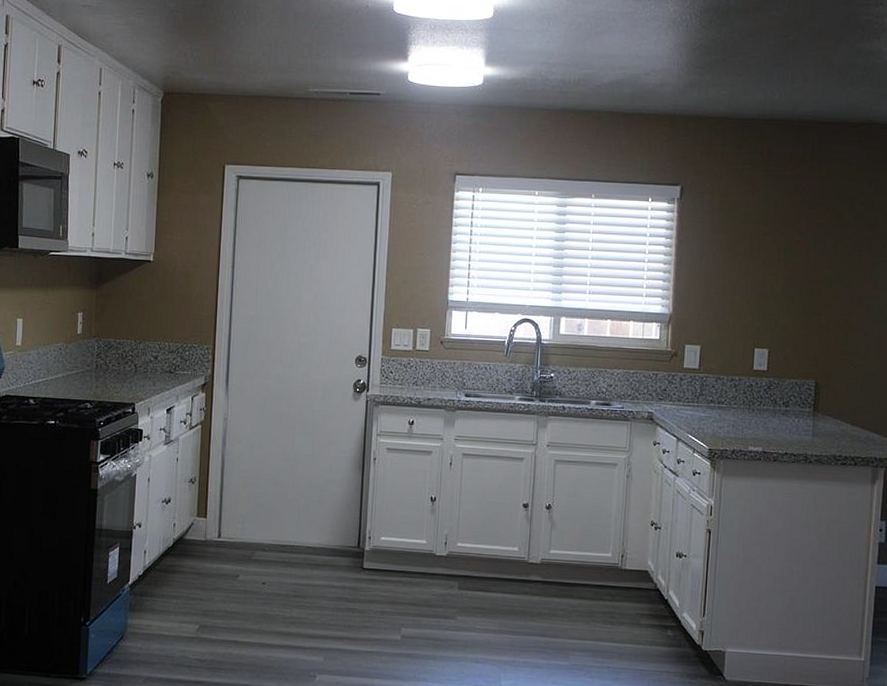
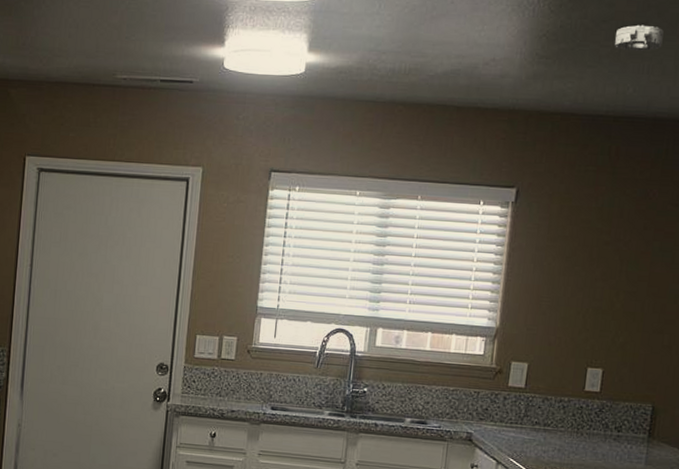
smoke detector: none [761,37,803,61] -> present [615,24,664,51]

